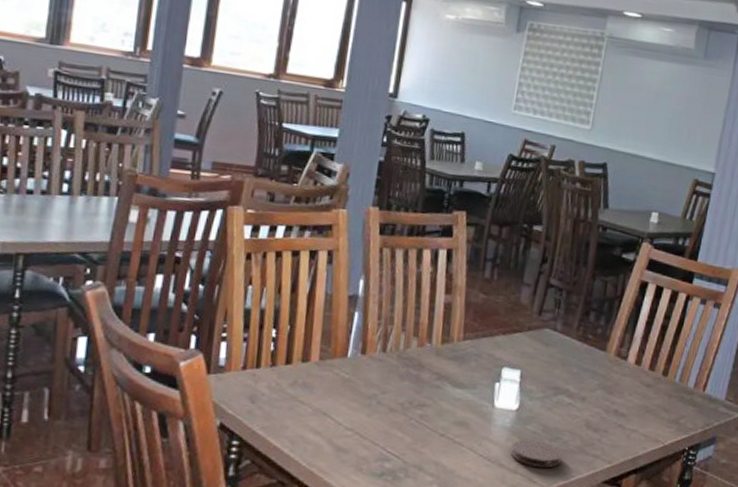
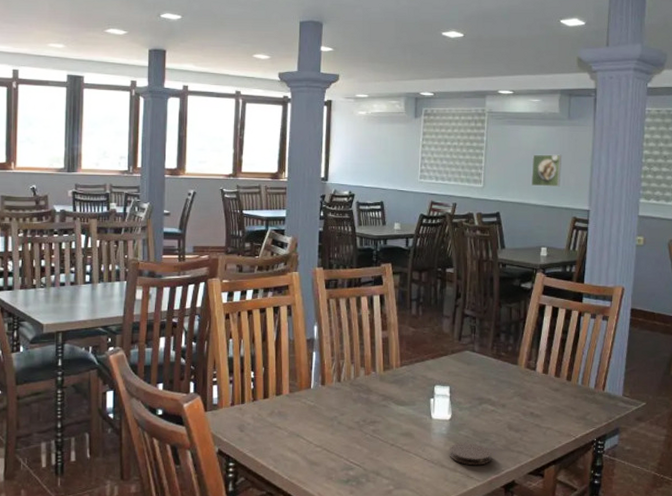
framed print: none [650,96,690,140] -> present [531,154,561,187]

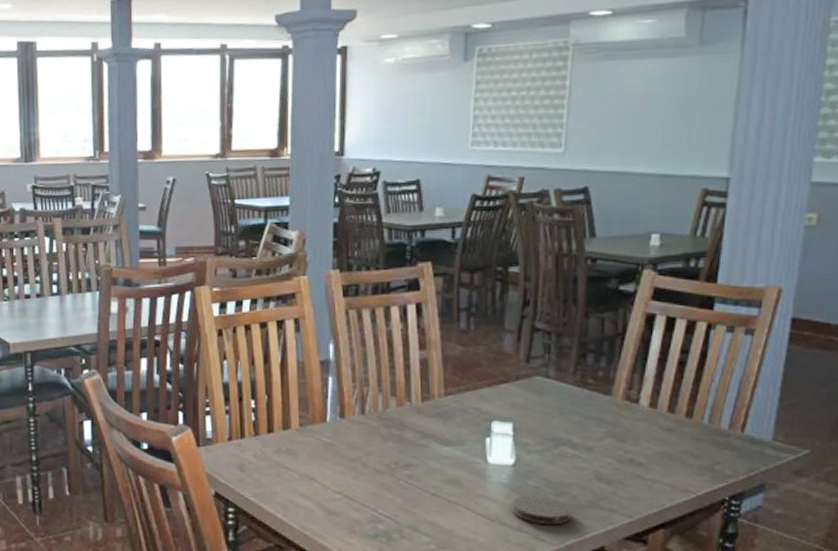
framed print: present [531,154,561,187] -> none [638,98,687,148]

